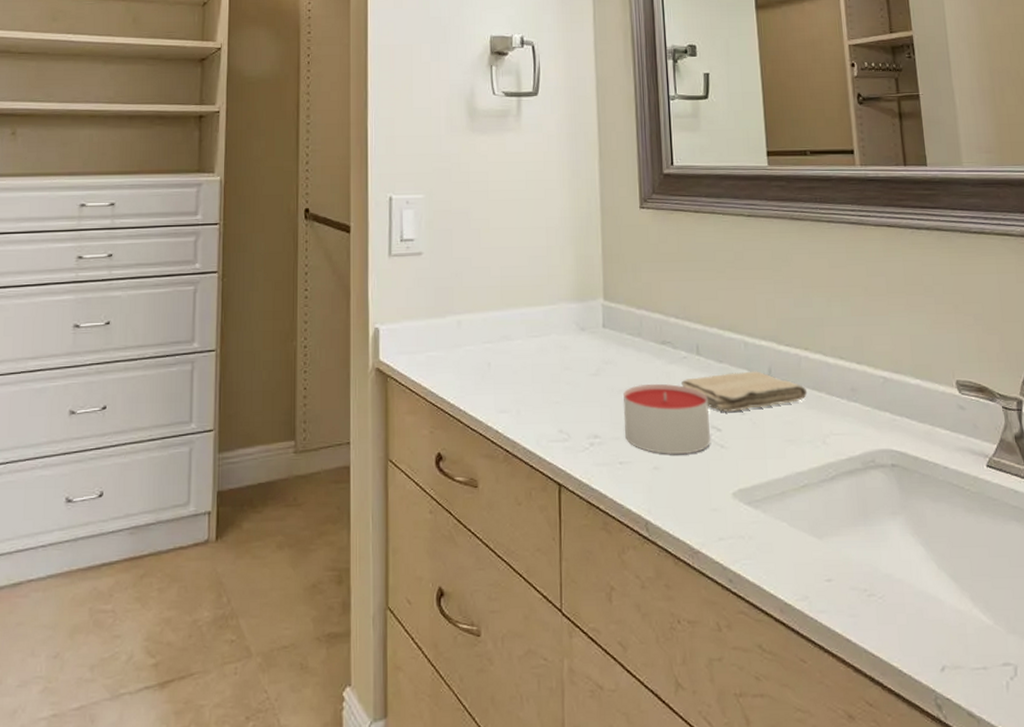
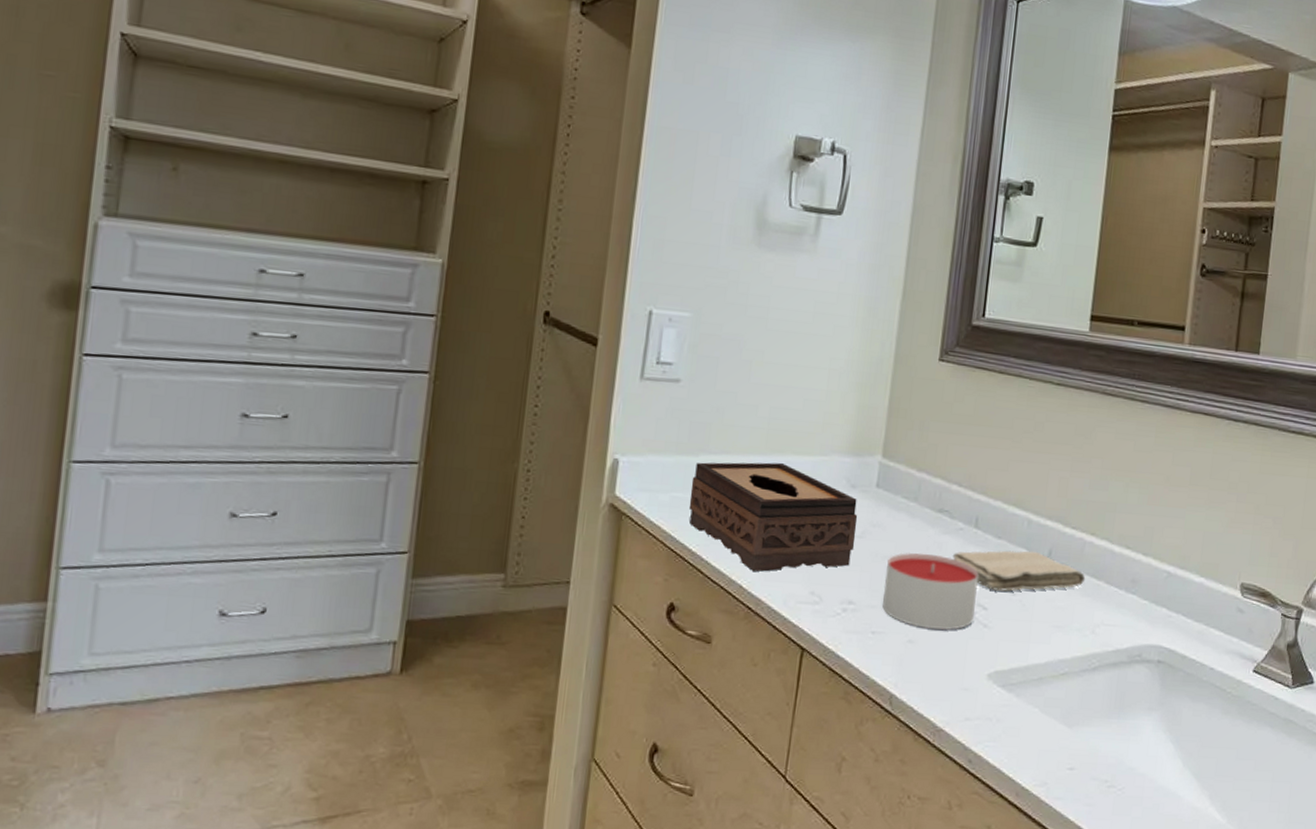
tissue box: none [442,315,592,417] -> present [689,462,858,573]

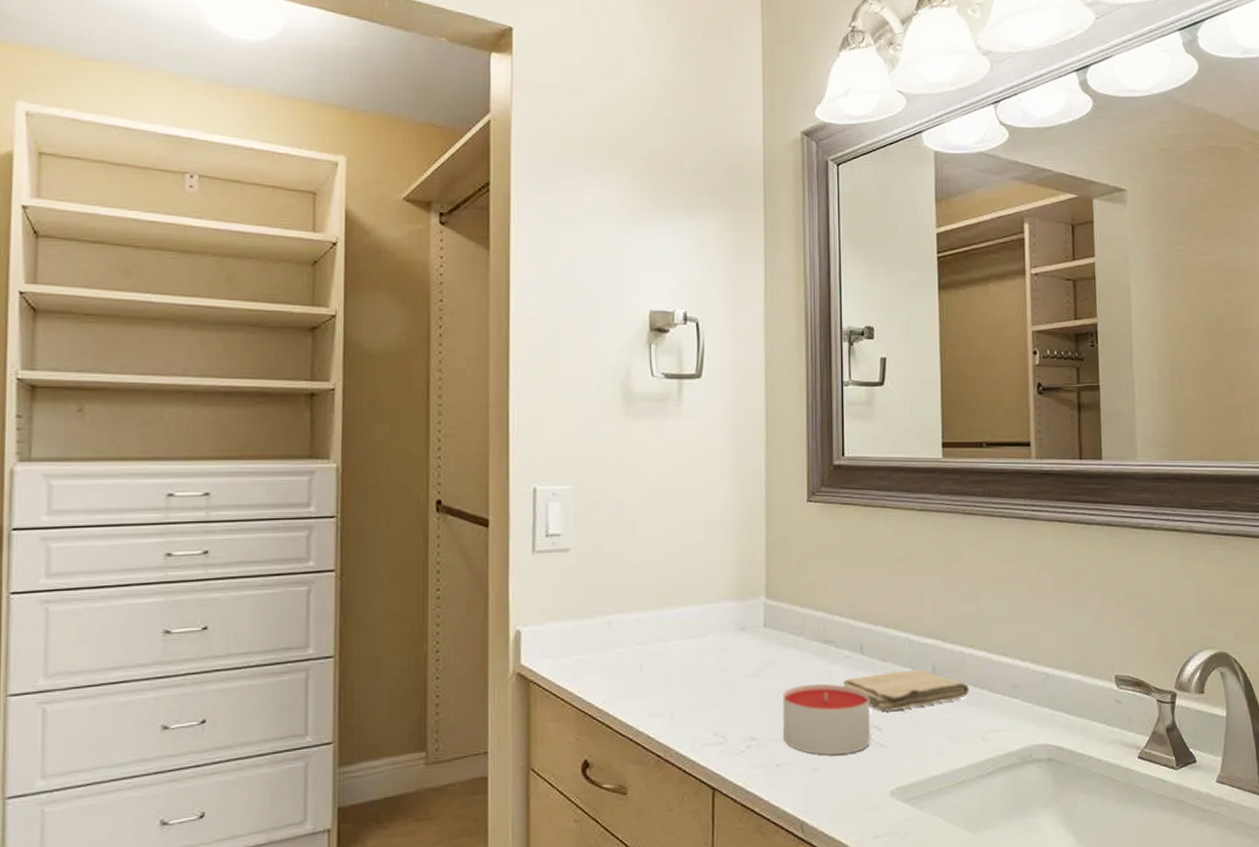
tissue box: present [689,462,858,573] -> none [591,614,750,722]

